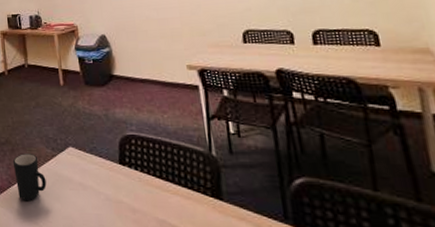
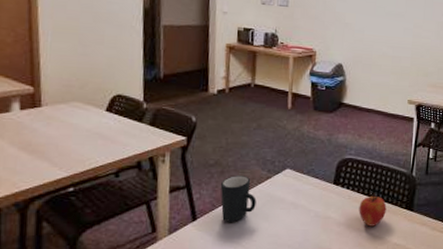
apple: none [152,176,188,217] -> present [358,193,387,227]

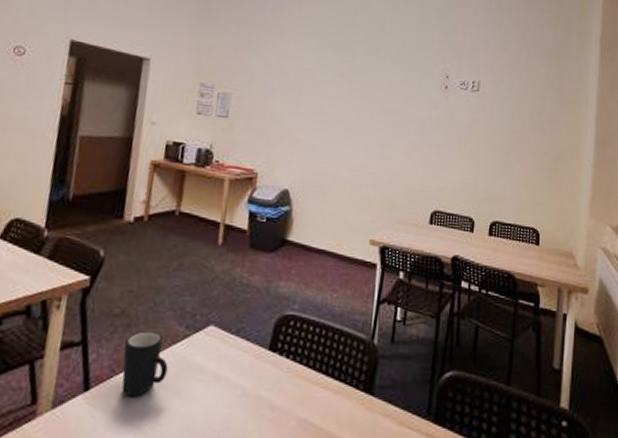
apple: present [358,193,387,227] -> none [300,366,338,415]

